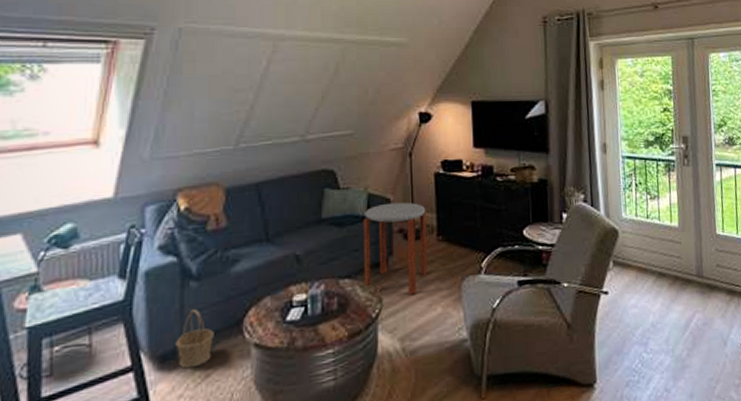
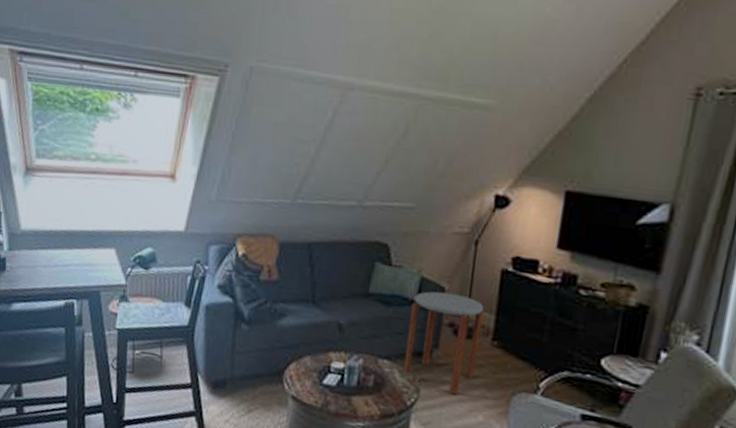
basket: present [175,309,214,369] -> none [226,350,259,401]

